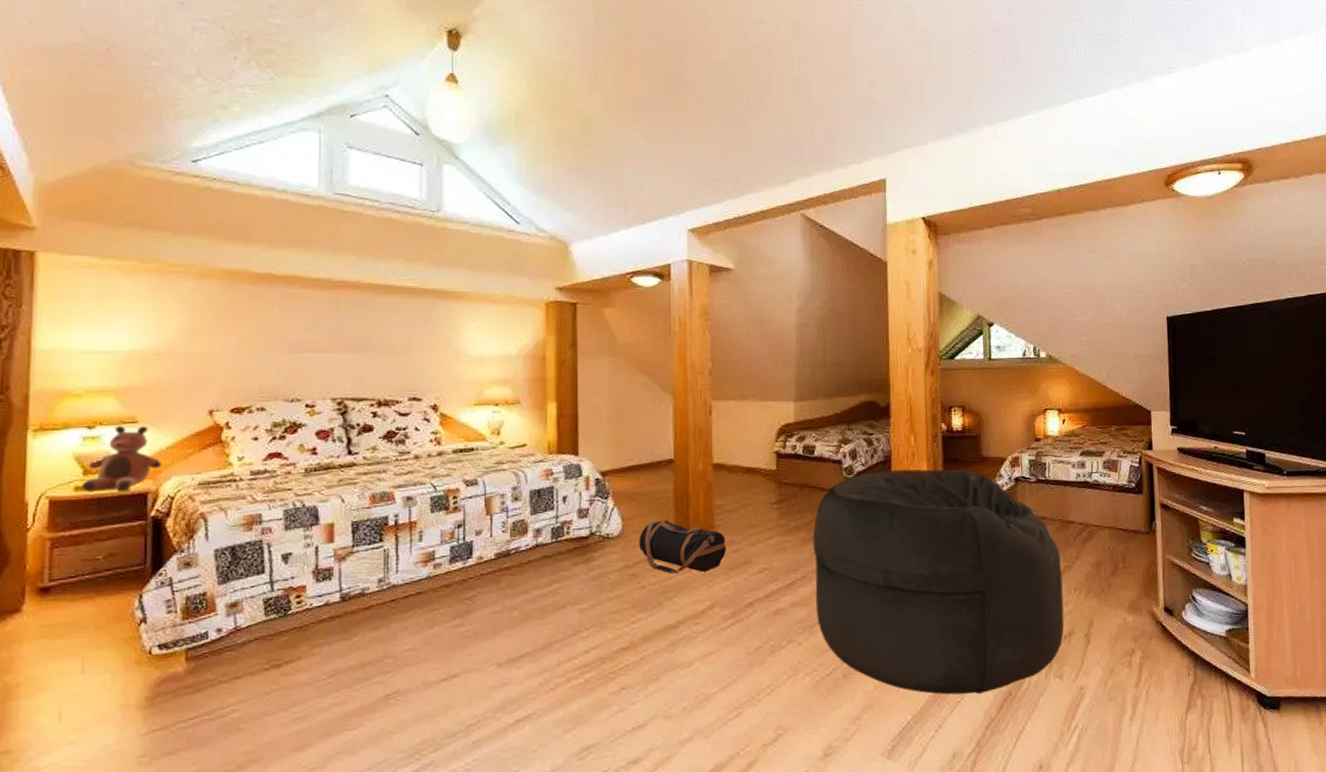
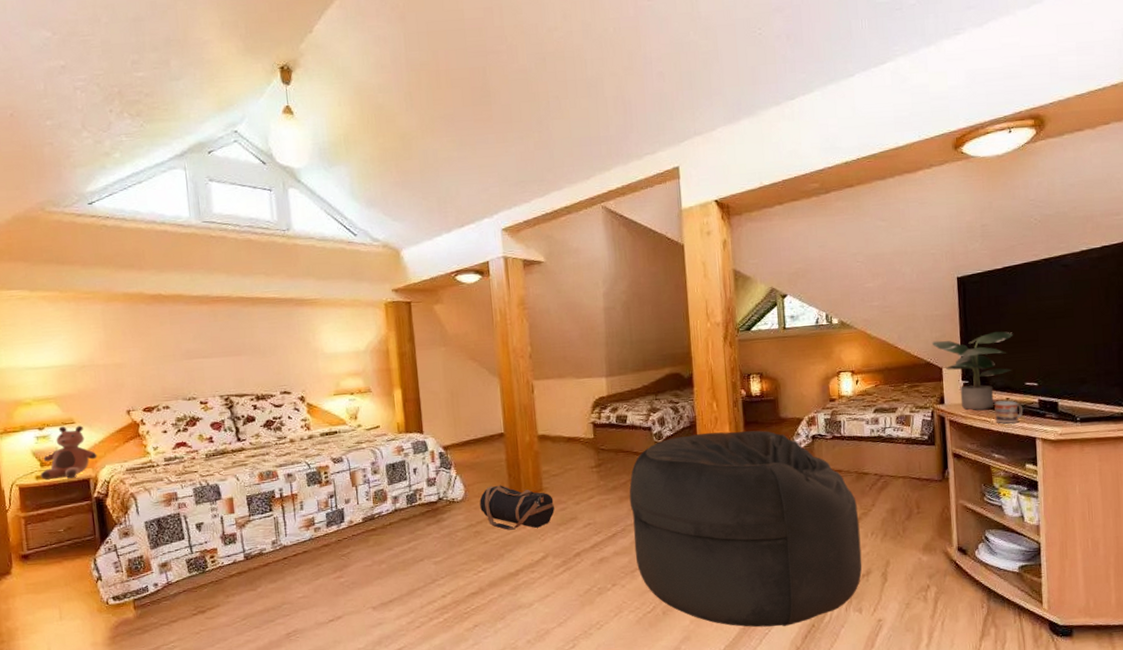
potted plant: none [1140,375,1221,458] -> present [931,331,1013,410]
cup: none [1202,449,1231,474] -> present [994,400,1023,424]

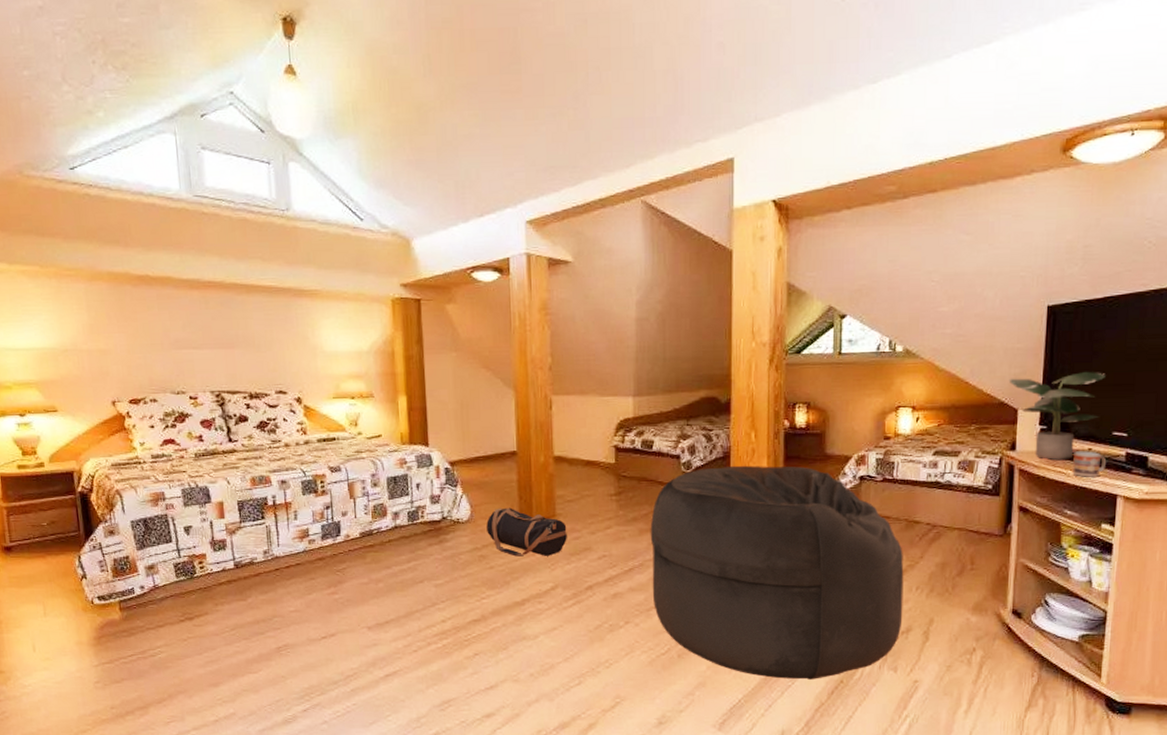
teddy bear: present [40,425,97,480] -> none [22,413,81,470]

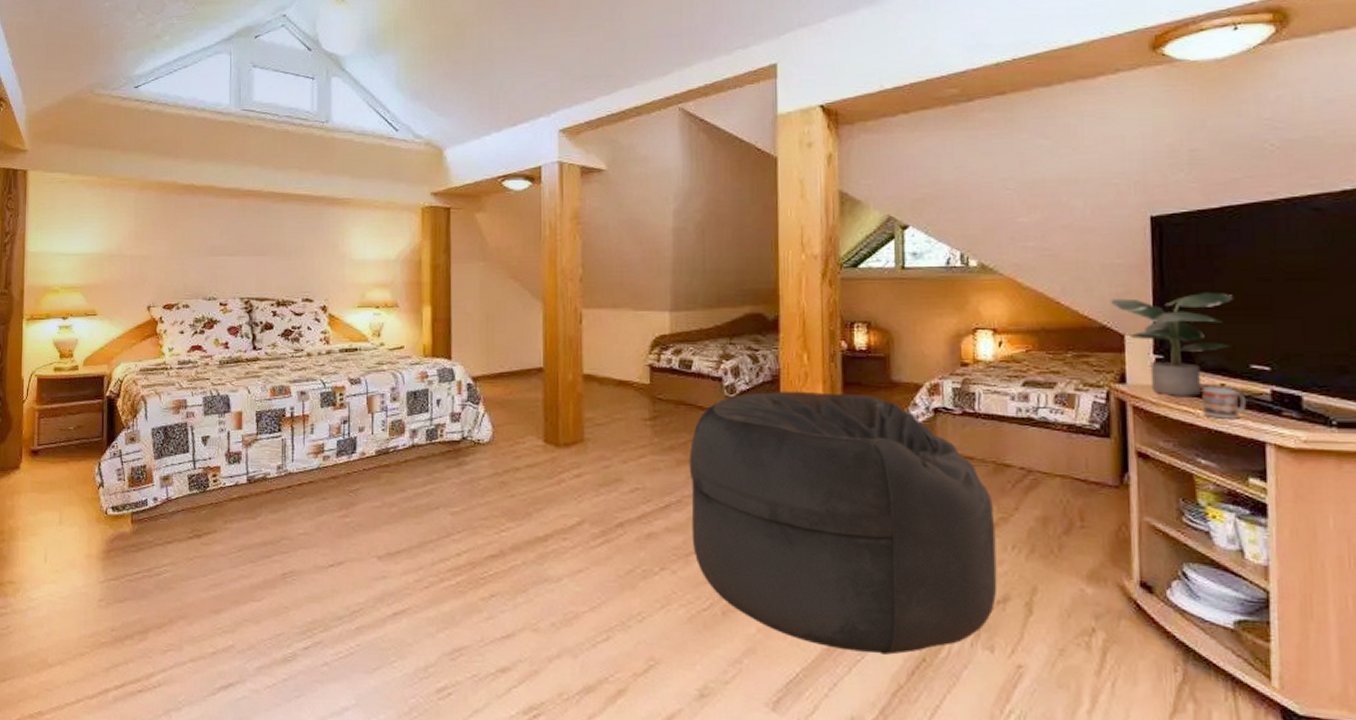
duffel bag: present [486,507,567,556] -> none [509,429,596,486]

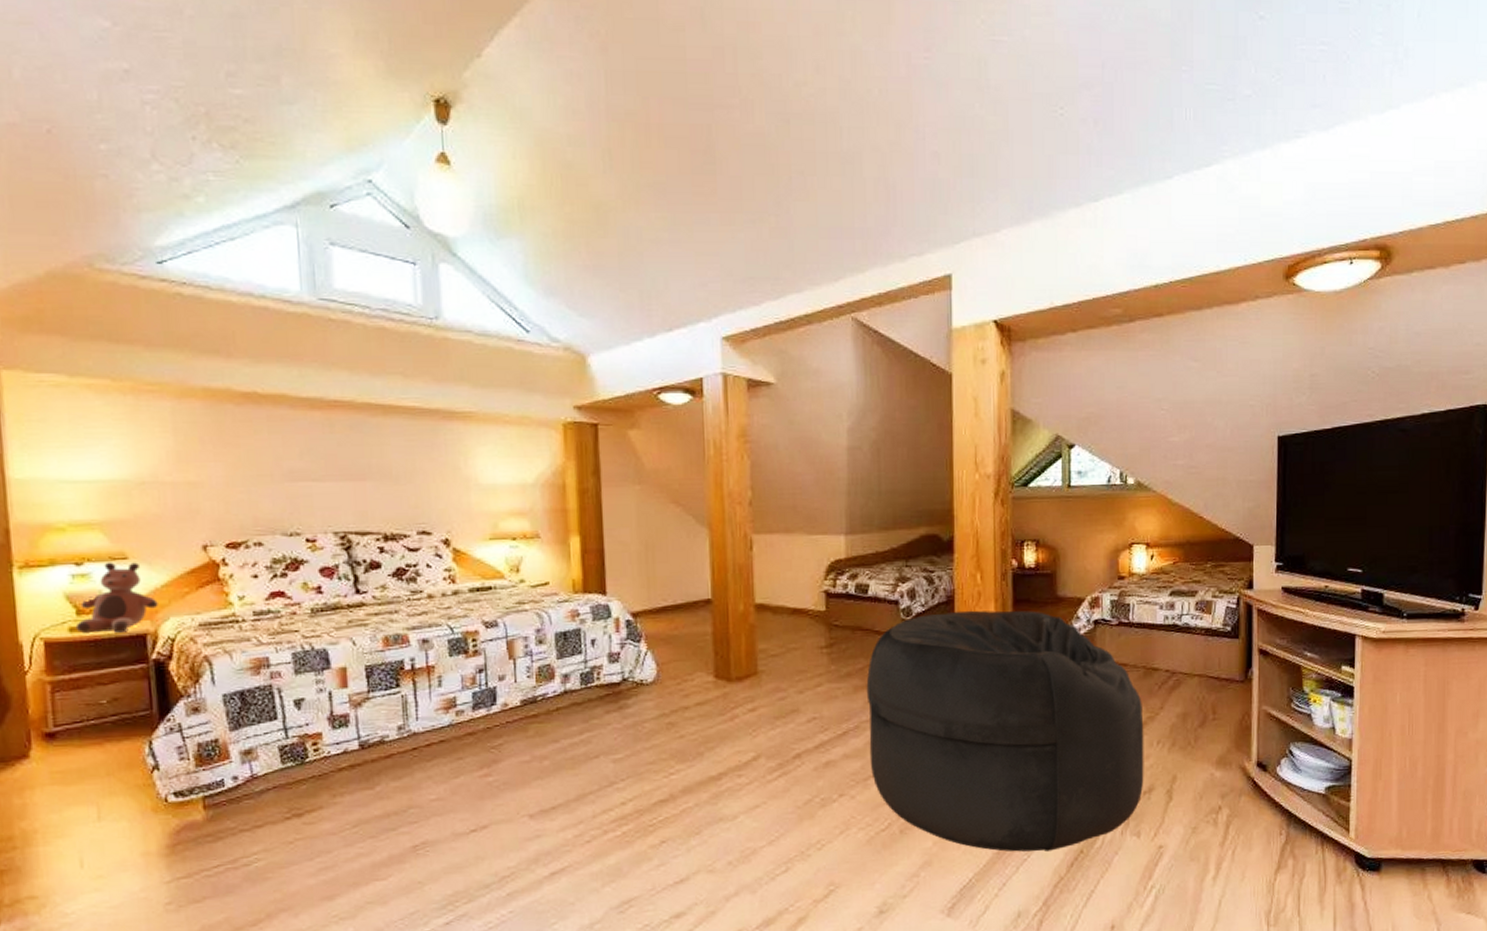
teddy bear: none [58,317,114,373] -> present [75,561,158,633]
potted plant: present [1109,291,1233,396] -> none [1243,504,1338,598]
cup: present [1202,387,1247,419] -> none [1311,588,1344,616]

